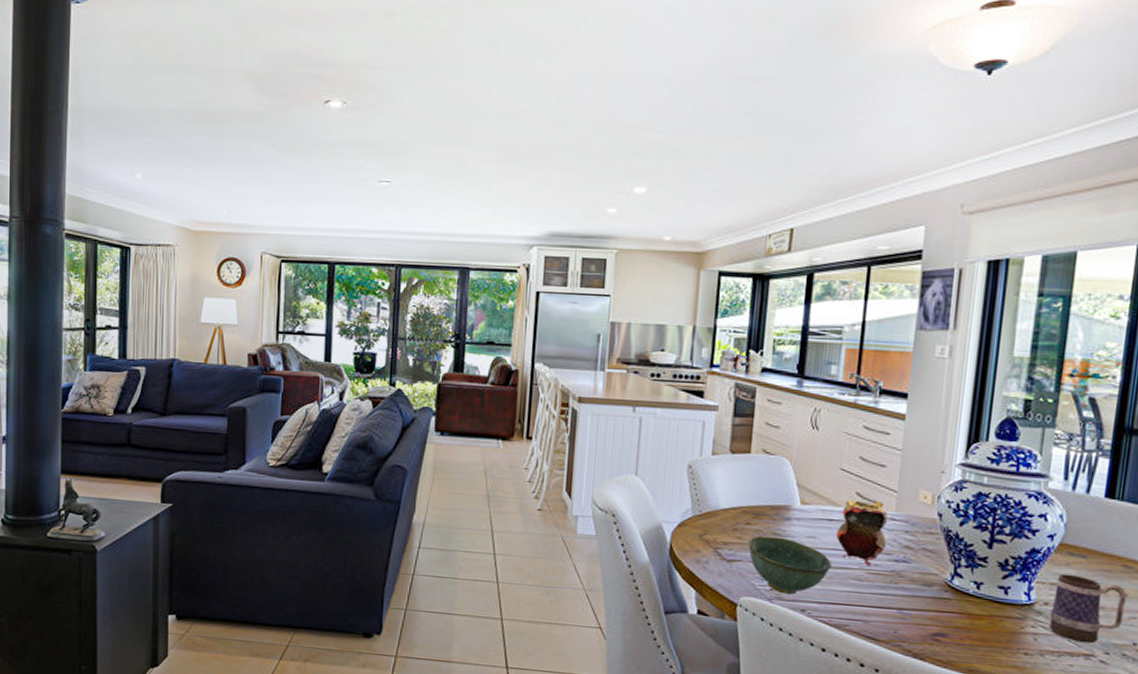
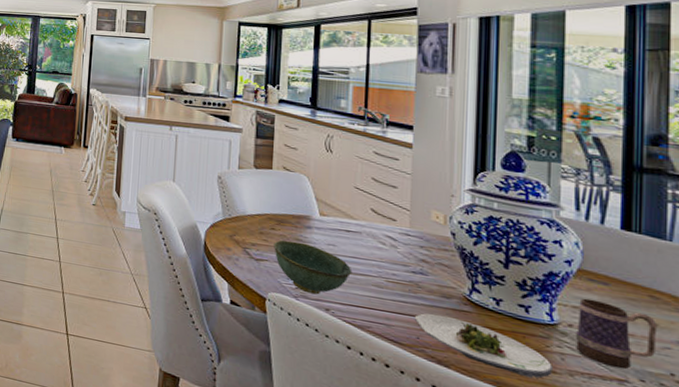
teapot: present [835,499,888,566] -> none [354,214,403,275]
salad plate: none [893,604,1025,663] -> present [414,313,552,379]

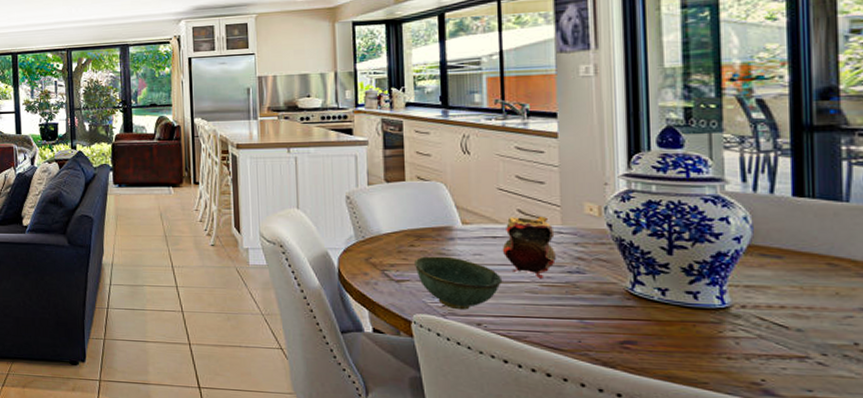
teapot: none [354,214,403,275] -> present [502,217,556,279]
salad plate: present [414,313,552,379] -> none [573,313,727,368]
mug: present [576,298,658,369] -> none [750,275,838,345]

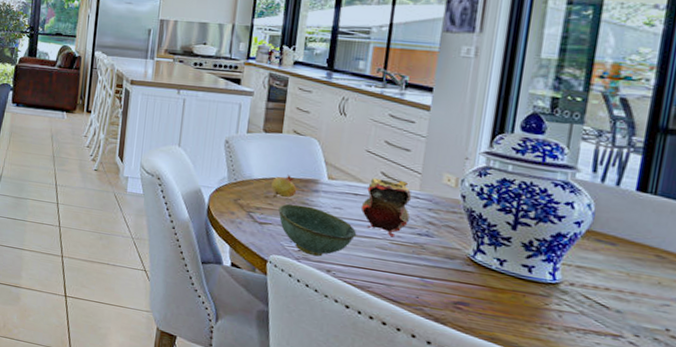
fruit: none [403,225,431,252] -> present [271,174,297,198]

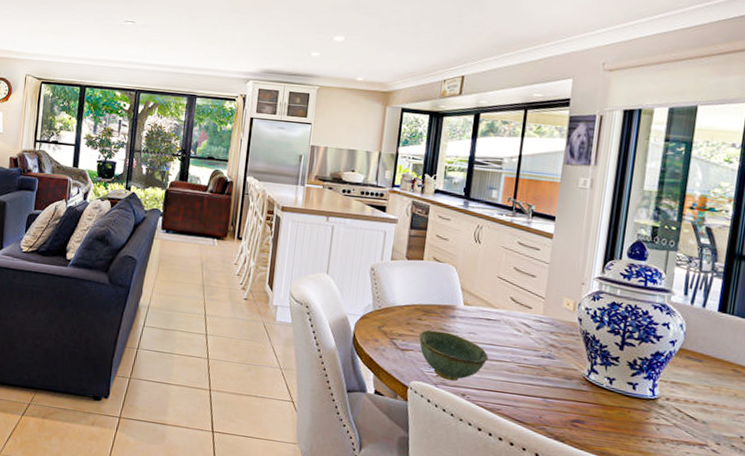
fruit: present [271,174,297,198] -> none [413,301,436,325]
teapot: present [360,178,412,238] -> none [492,303,537,360]

